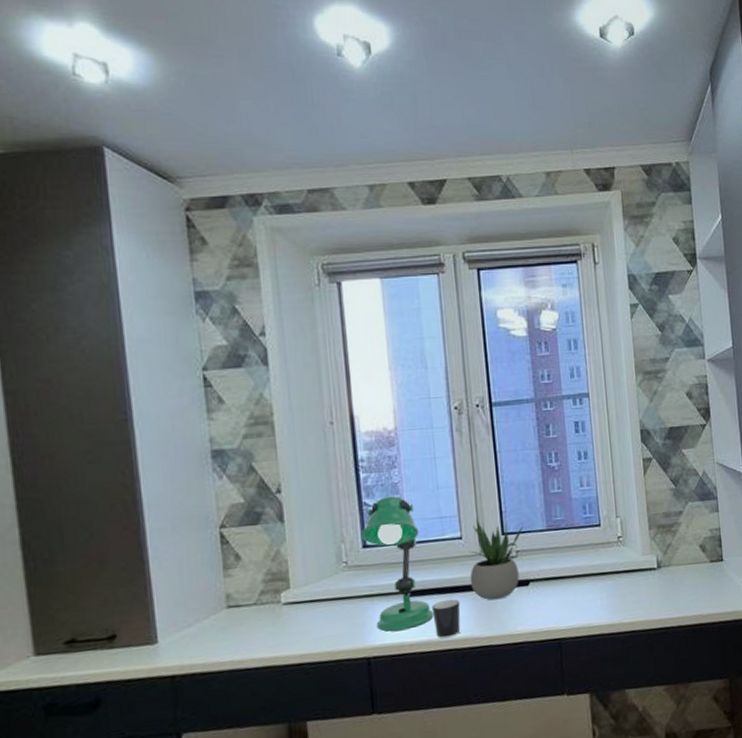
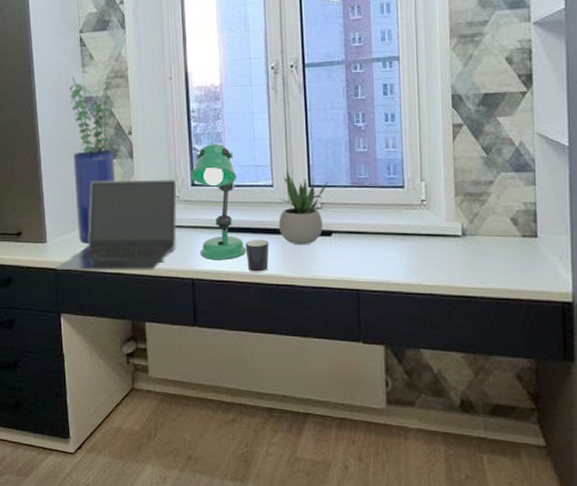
laptop: none [171,542,346,677] -> present [55,180,178,271]
vase: none [189,418,259,636] -> present [69,72,115,243]

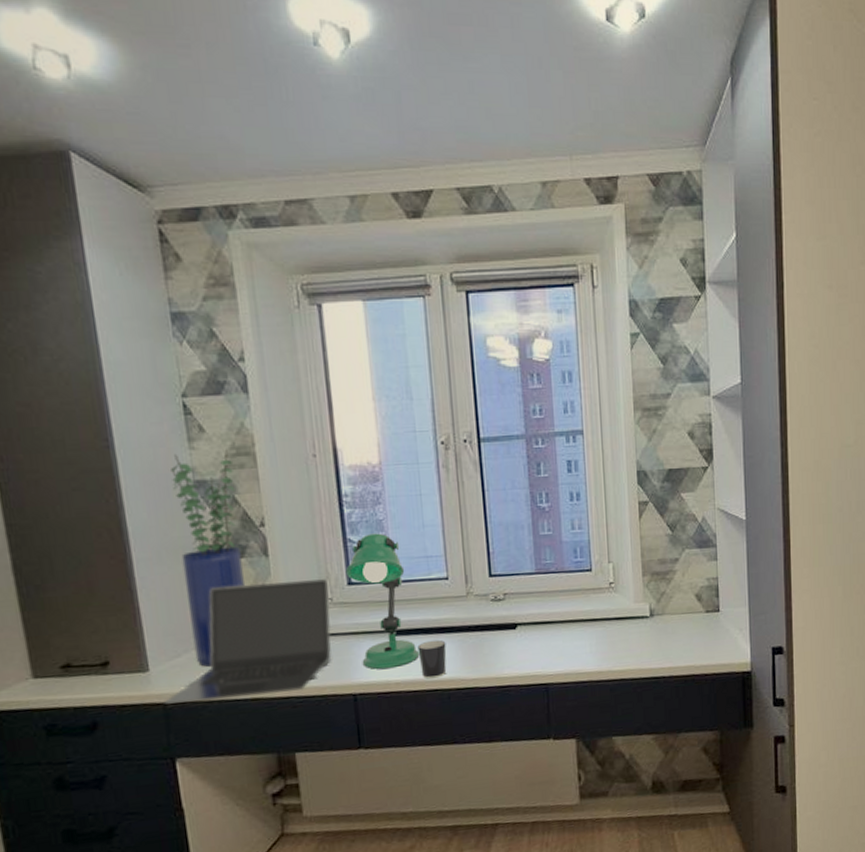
potted plant: present [278,170,329,245] -> none [455,559,512,643]

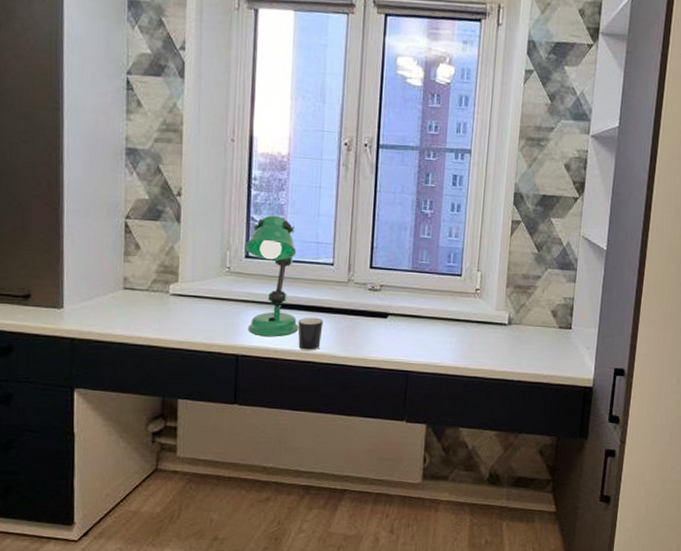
laptop: present [163,579,332,704] -> none [71,244,229,345]
vase: present [171,448,244,667] -> none [105,122,163,312]

